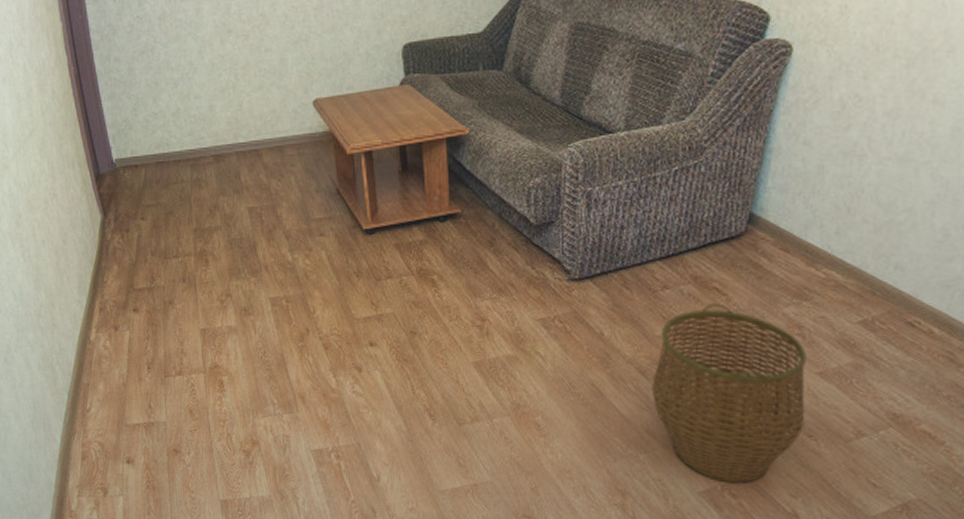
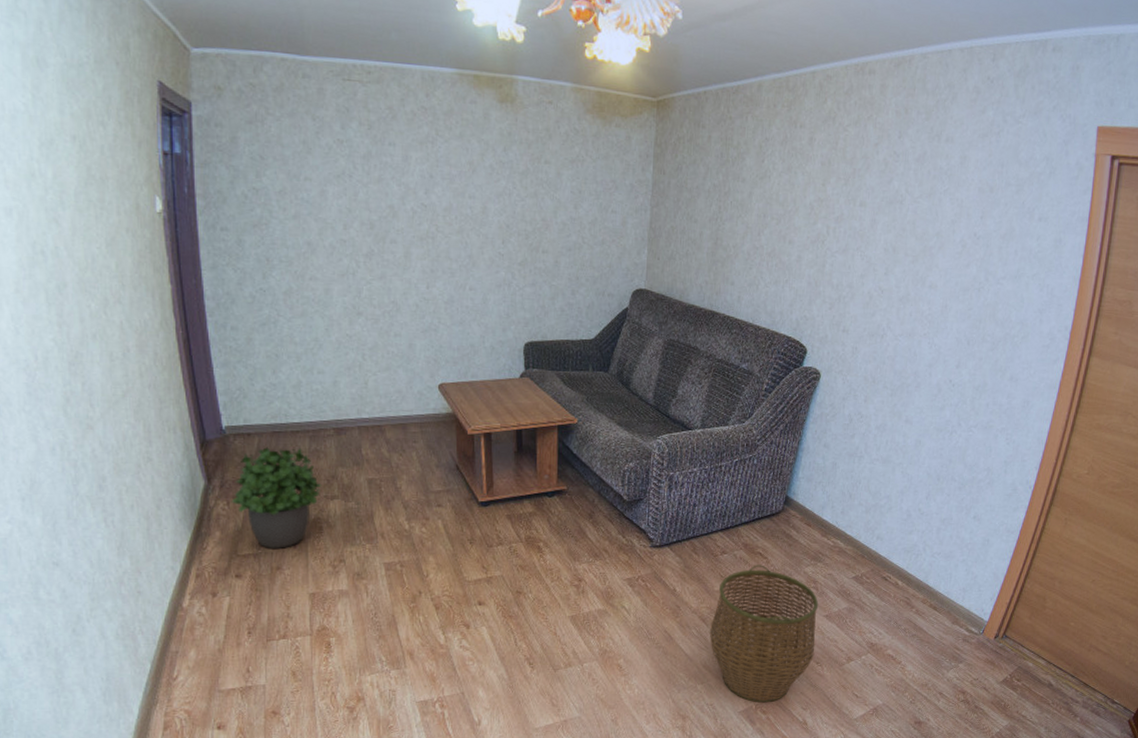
potted plant: none [125,178,205,282] -> present [231,447,322,548]

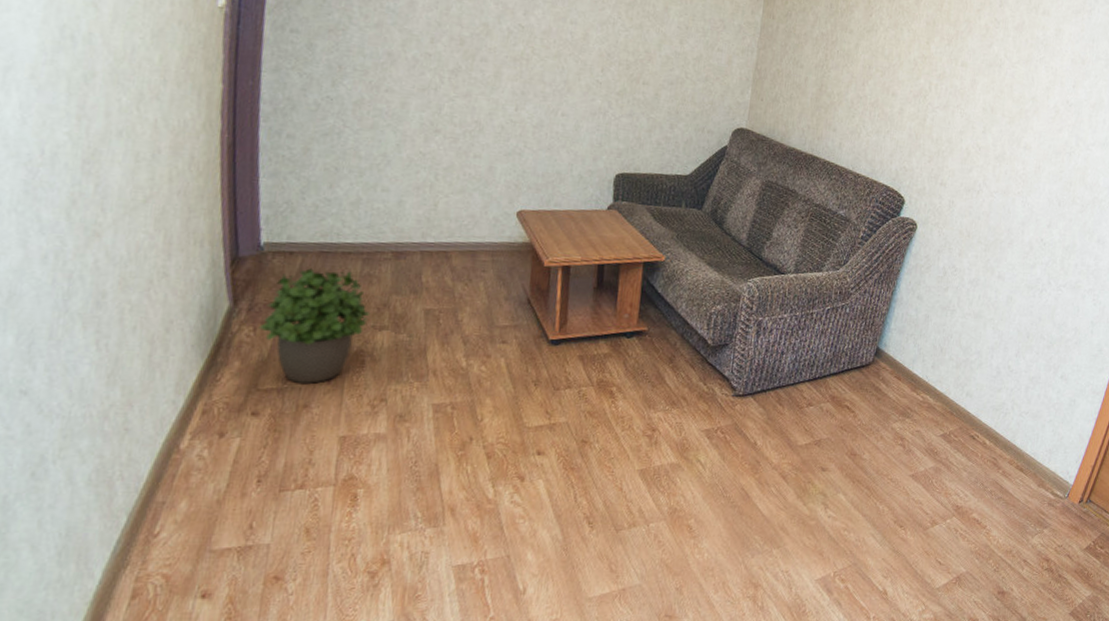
basket: present [709,565,819,703] -> none [789,419,905,570]

